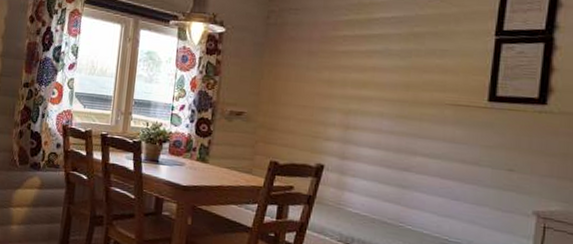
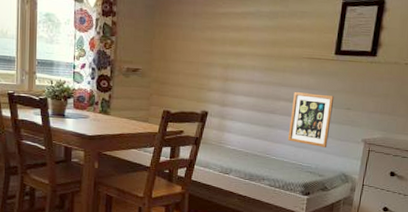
picture frame: none [428,146,491,219] -> present [288,92,335,147]

